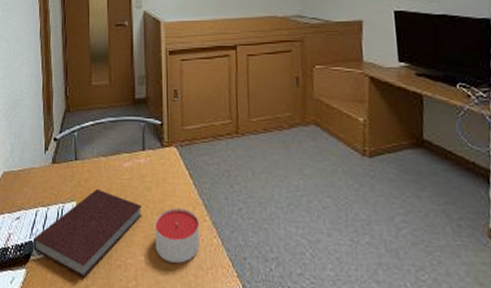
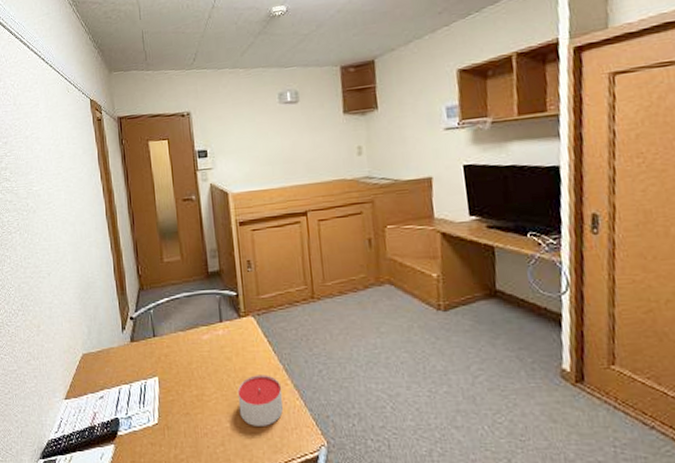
notebook: present [32,188,142,278] -> none [118,362,224,448]

